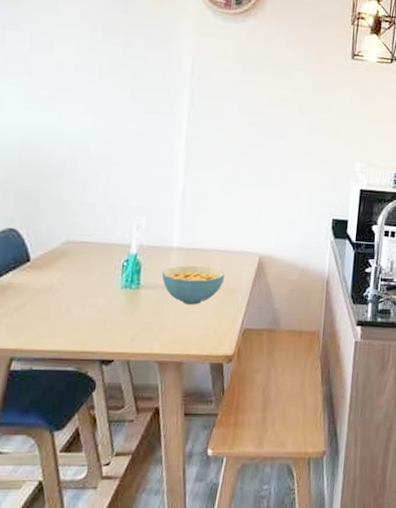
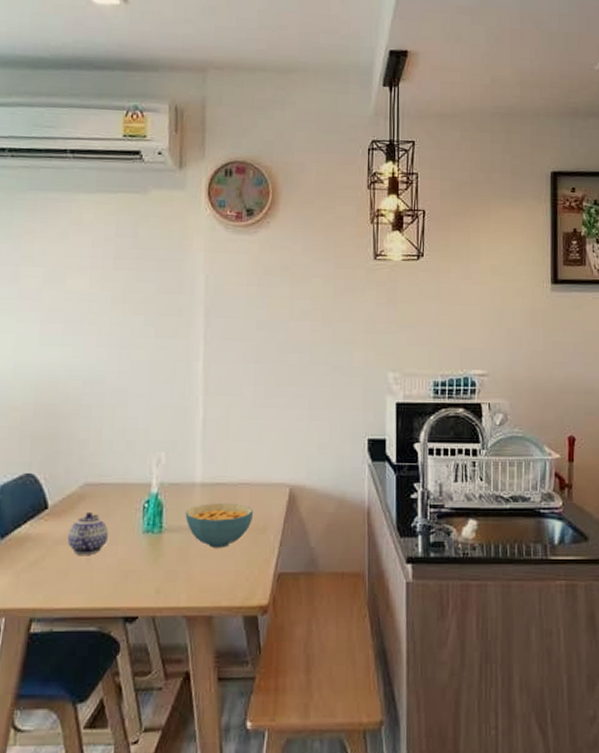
teapot: none [48,267,89,305] -> present [67,513,109,555]

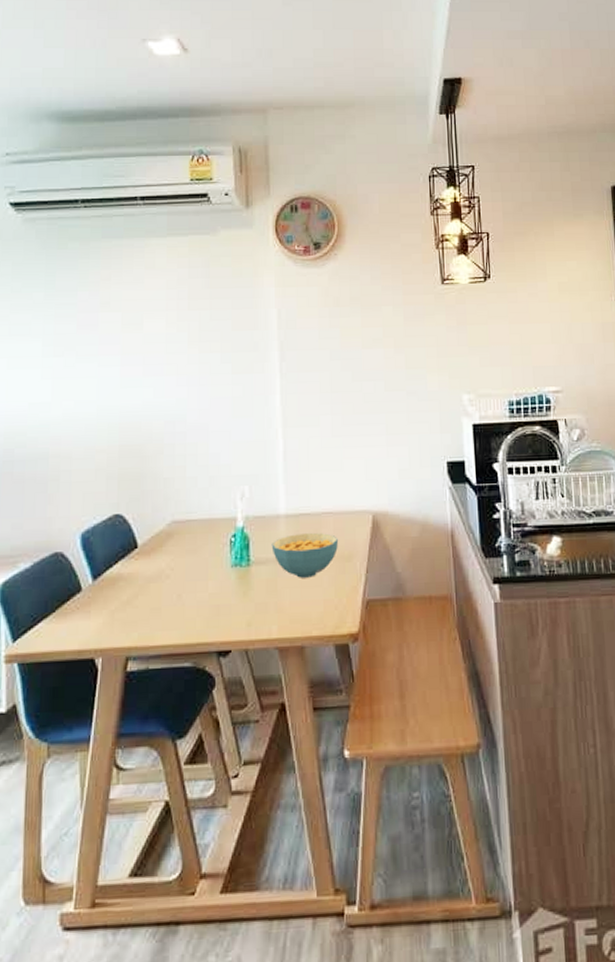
teapot: present [67,513,109,555] -> none [158,549,198,592]

